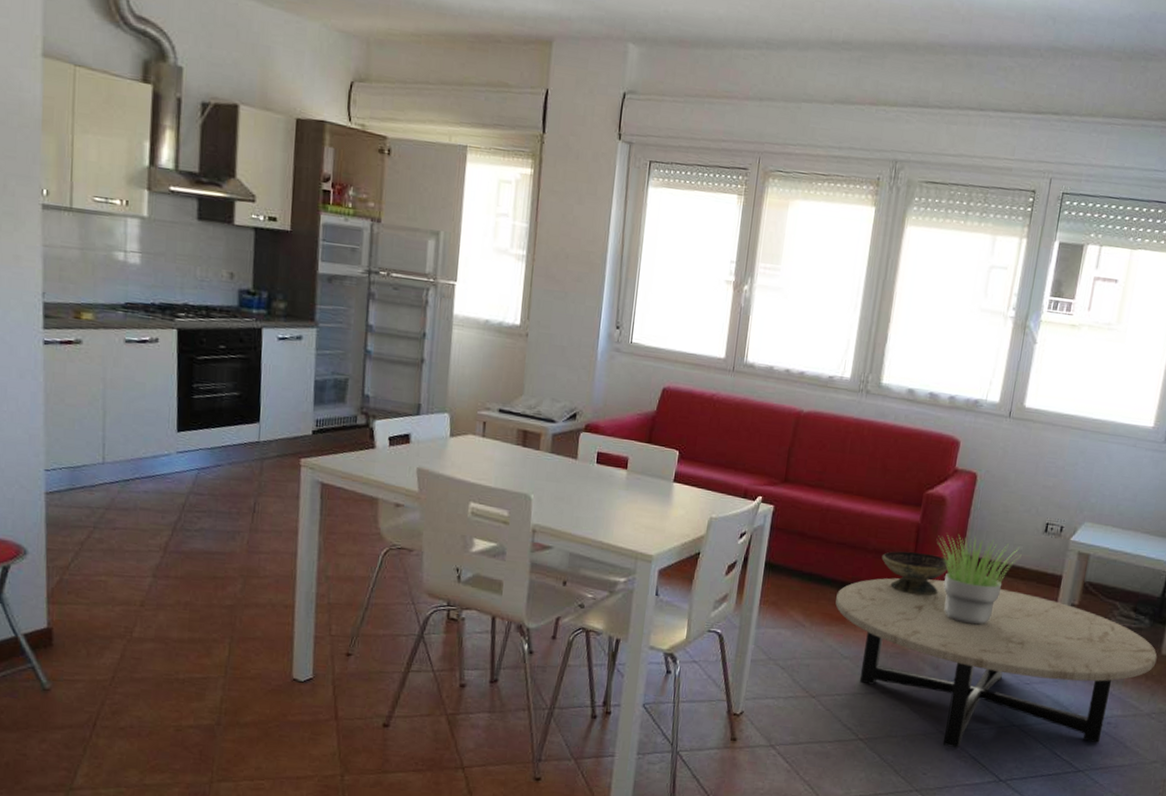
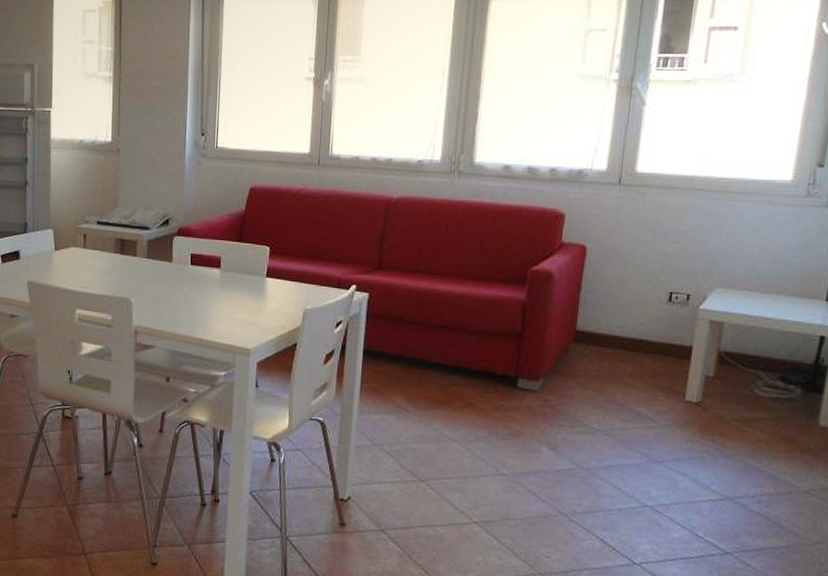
coffee table: present [835,578,1158,749] -> none [439,357,814,531]
decorative bowl: present [881,551,950,596] -> none [486,331,563,375]
potted plant: present [937,534,1022,625] -> none [546,309,643,402]

